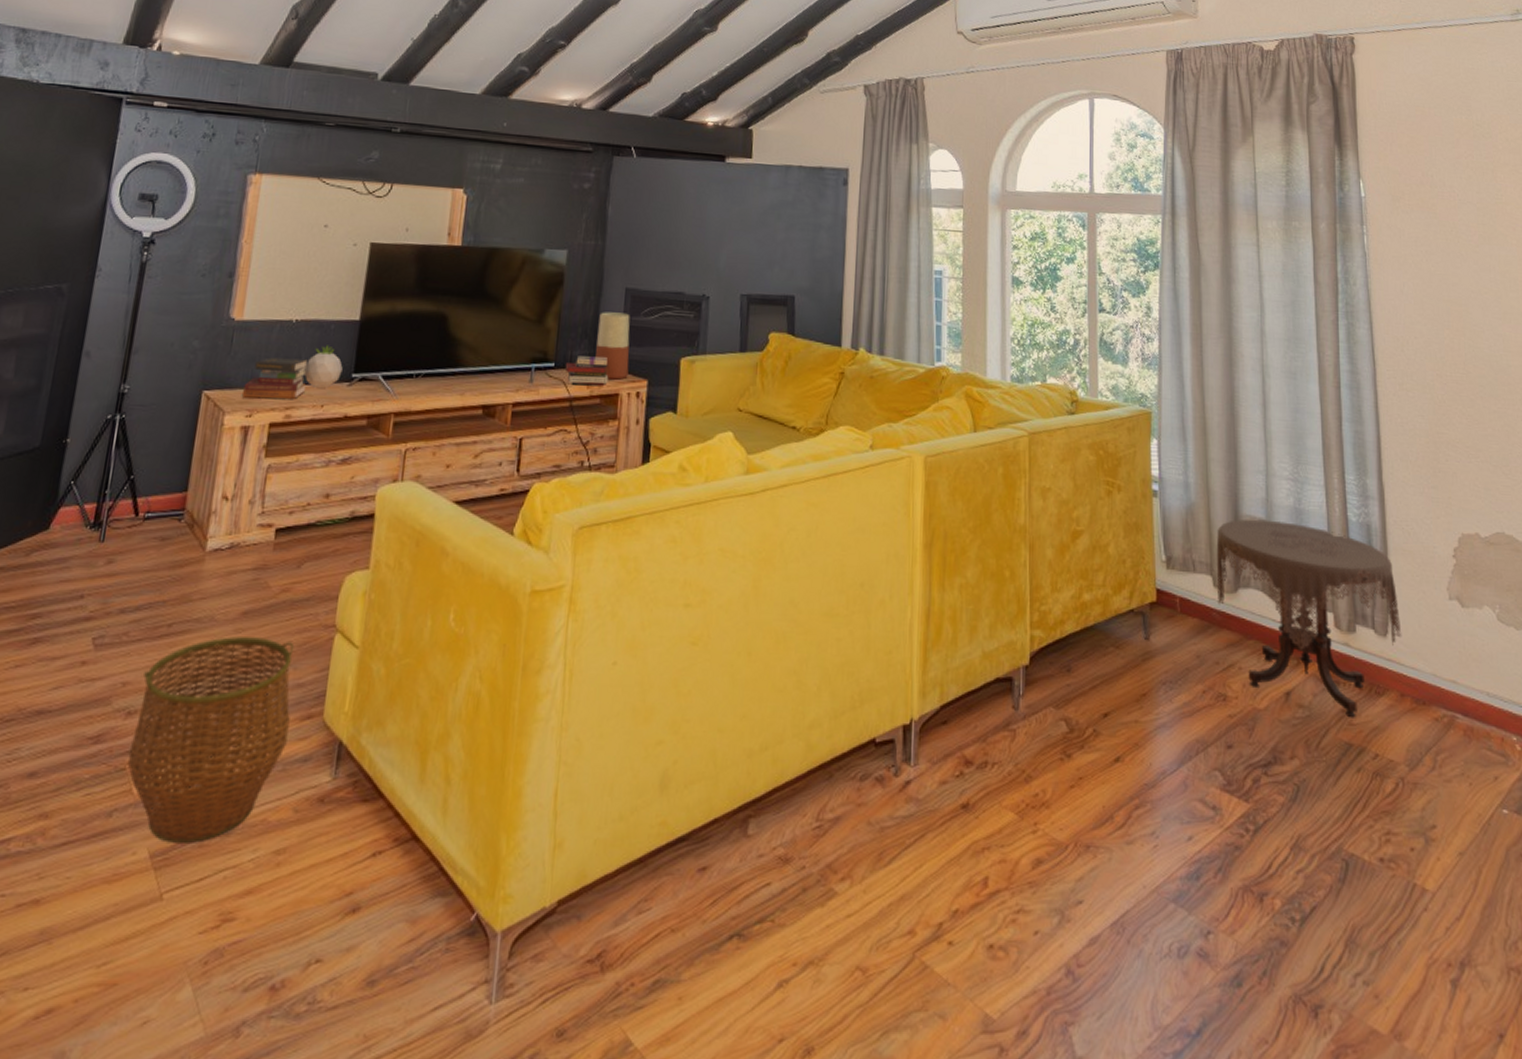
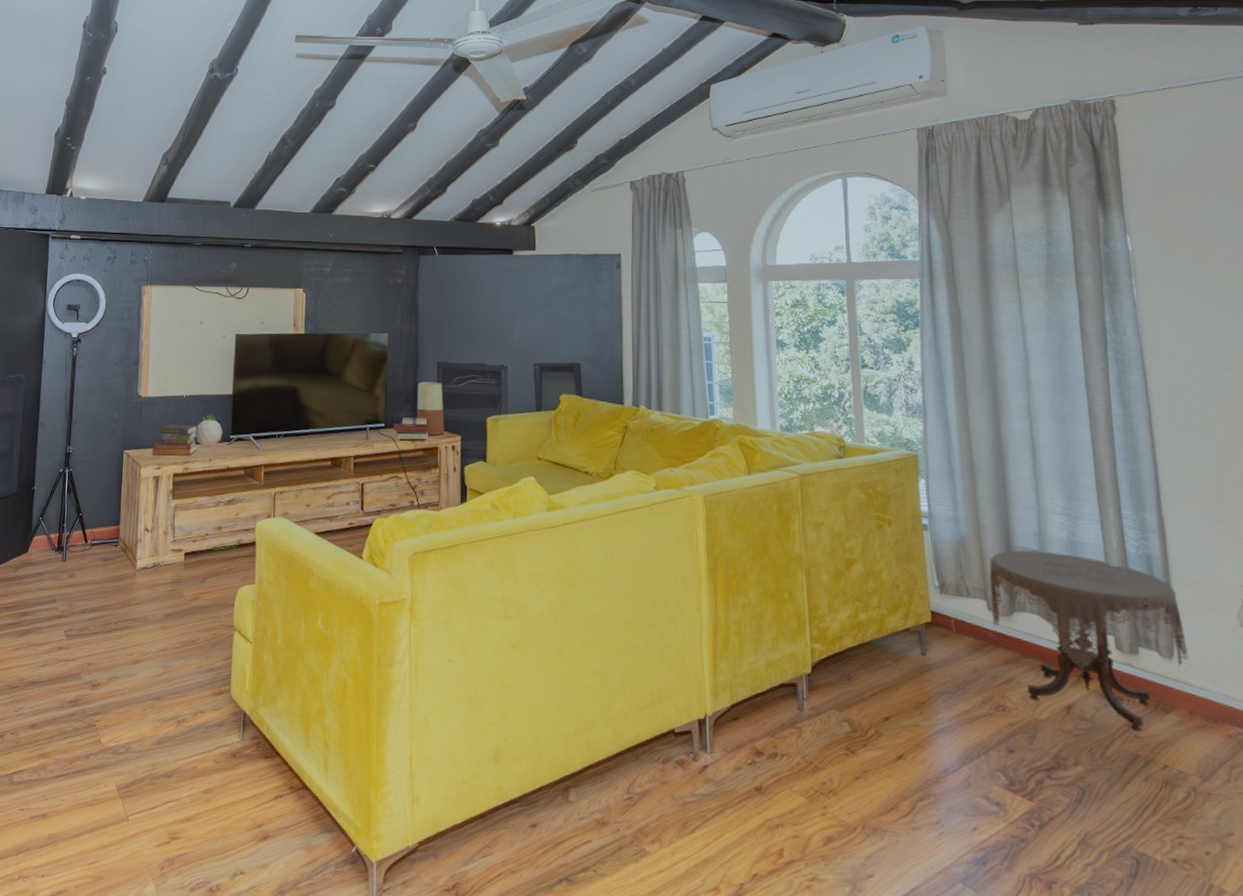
basket: present [127,636,295,843] -> none [95,632,207,781]

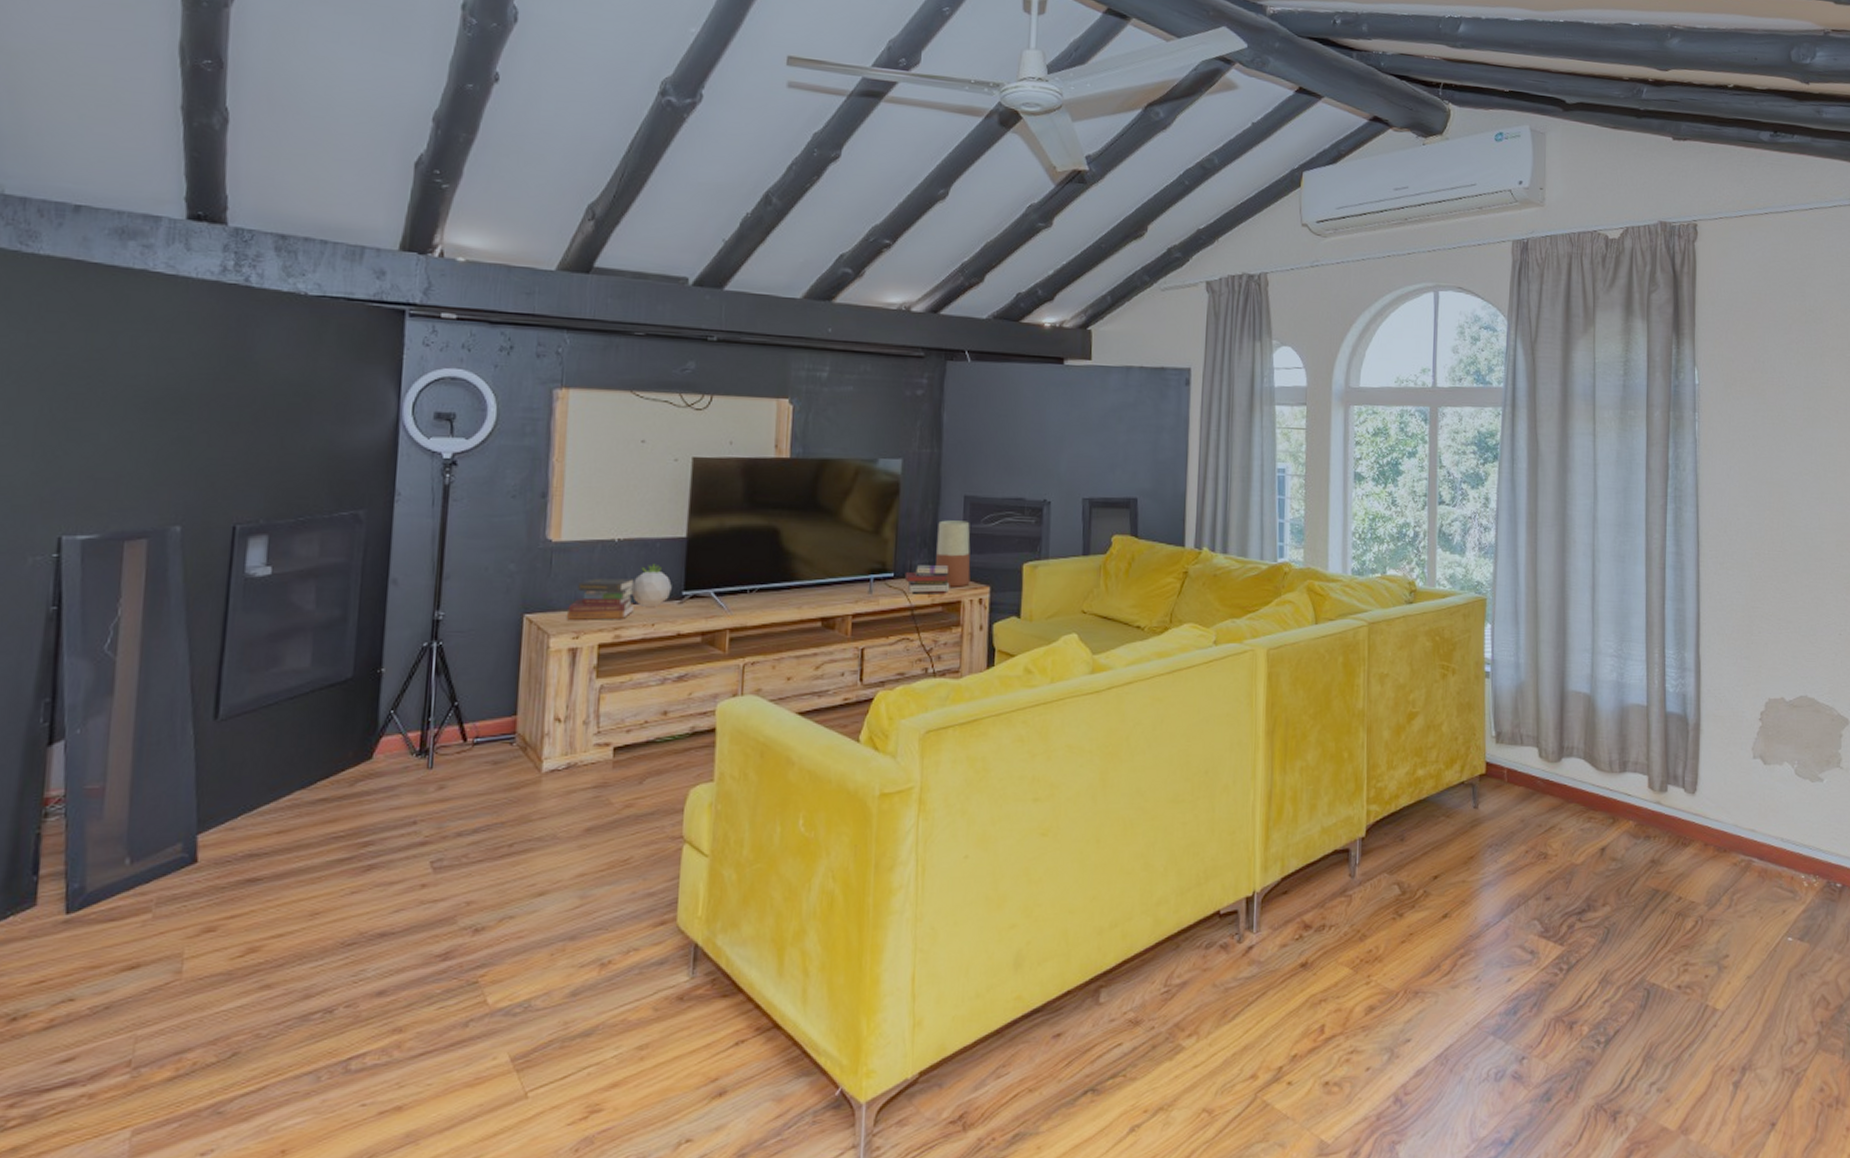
side table: present [988,550,1189,731] -> none [1542,694,1709,866]

